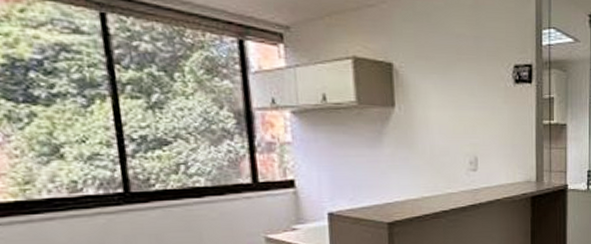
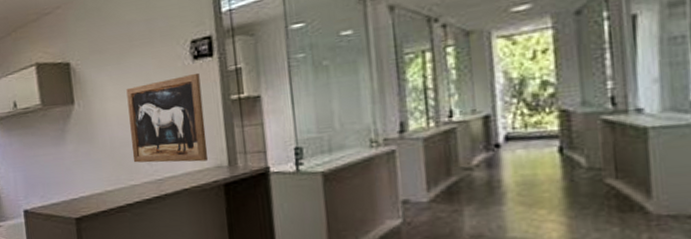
wall art: none [450,95,520,176] -> present [126,73,208,163]

